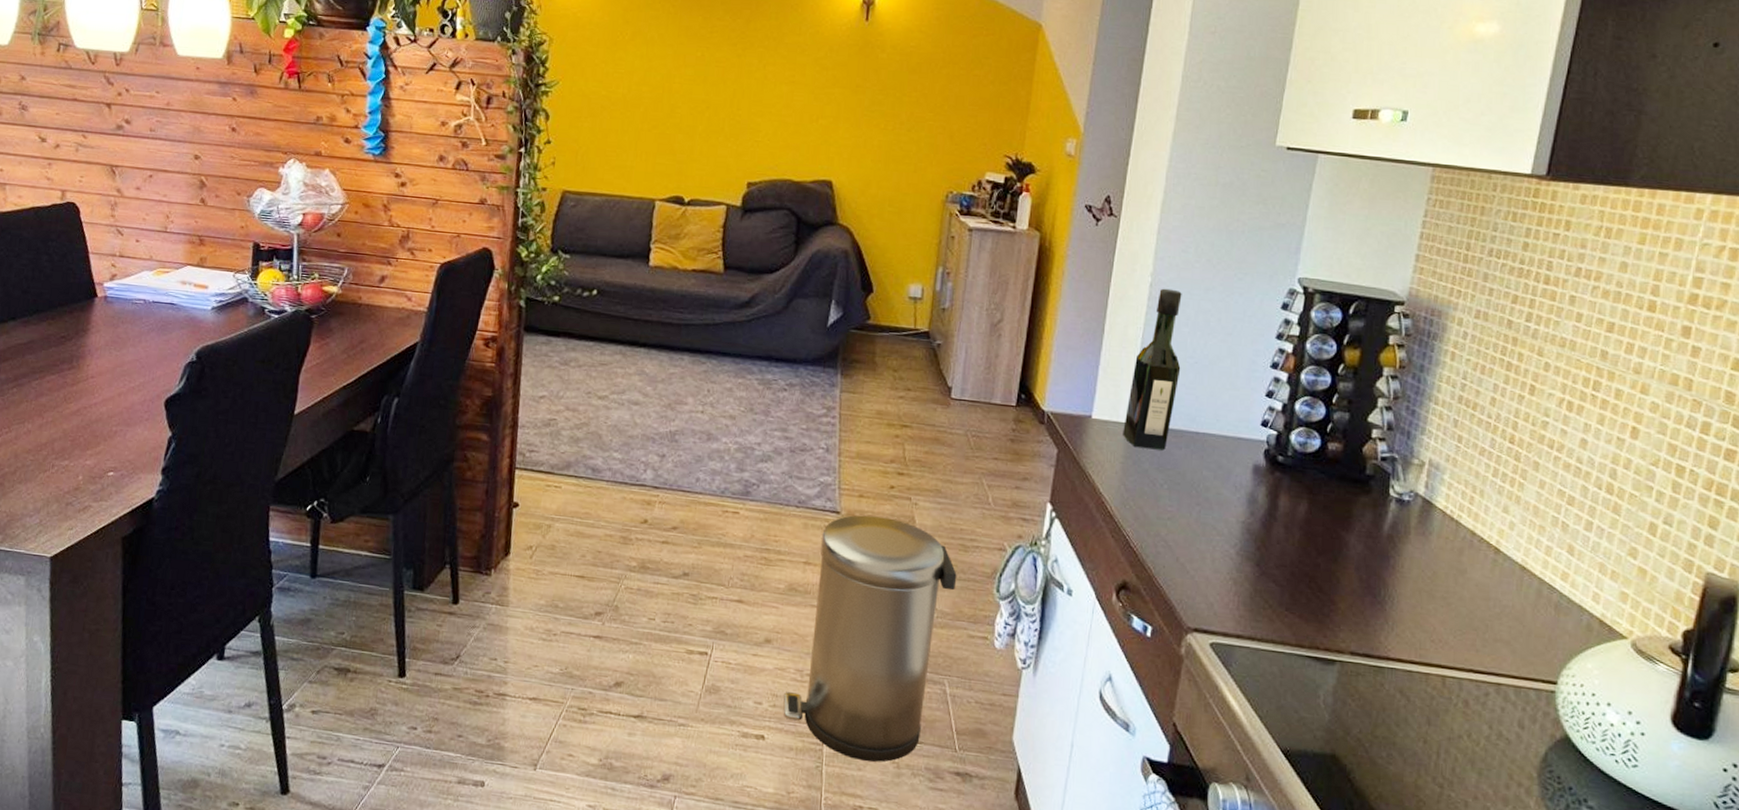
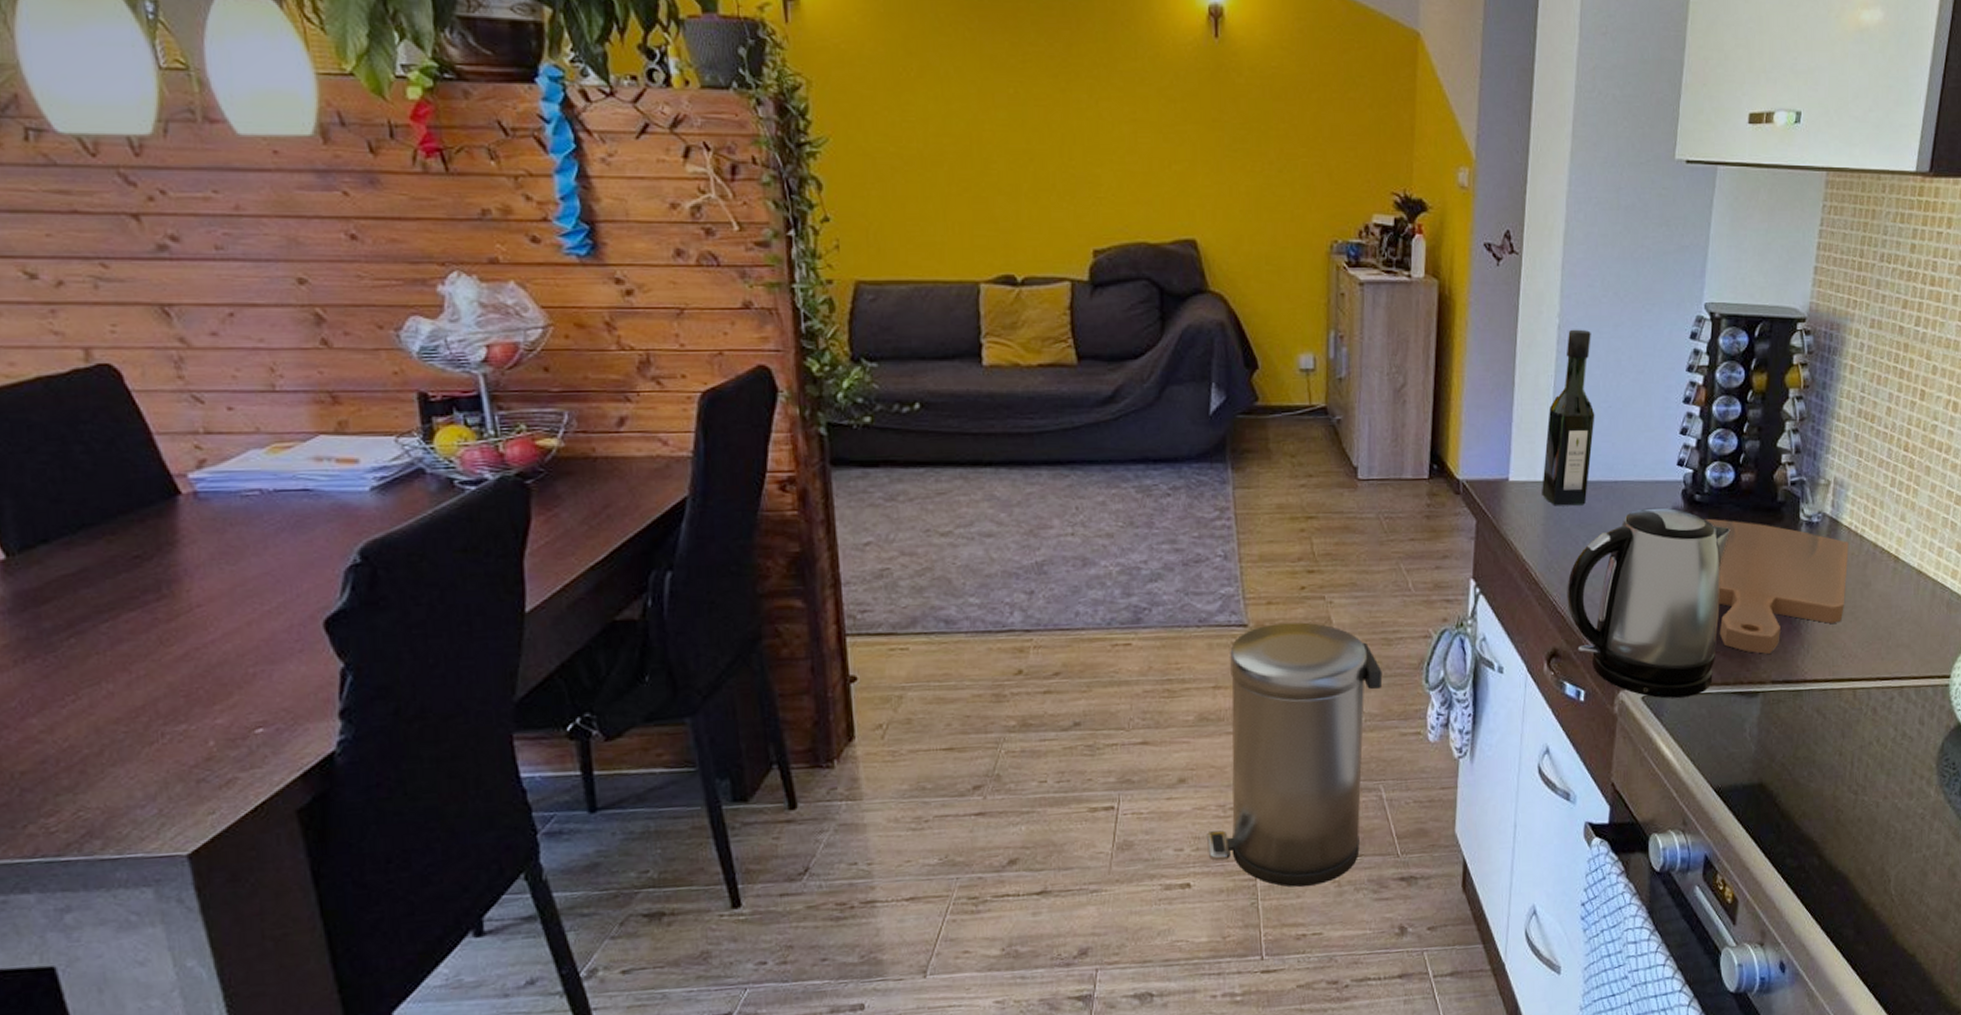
kettle: none [1140,461,1314,653] -> present [1567,507,1731,699]
cutting board: none [1288,480,1443,624] -> present [1706,518,1849,654]

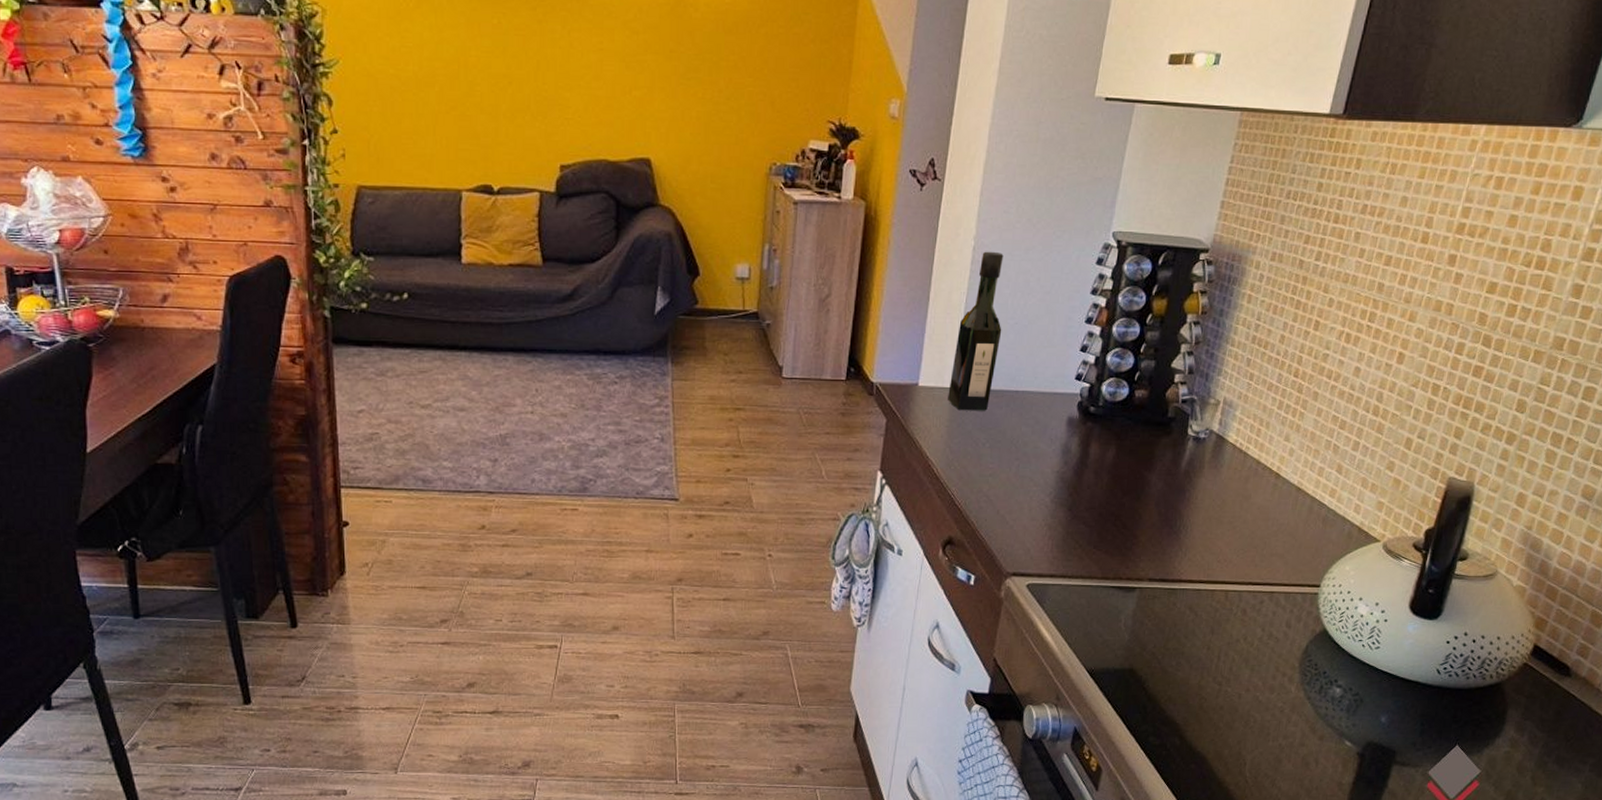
pedal bin: present [1206,622,1383,887] -> none [633,500,794,725]
kettle: present [1567,507,1731,699] -> none [964,417,1121,588]
cutting board: present [1706,518,1849,654] -> none [1098,429,1233,554]

